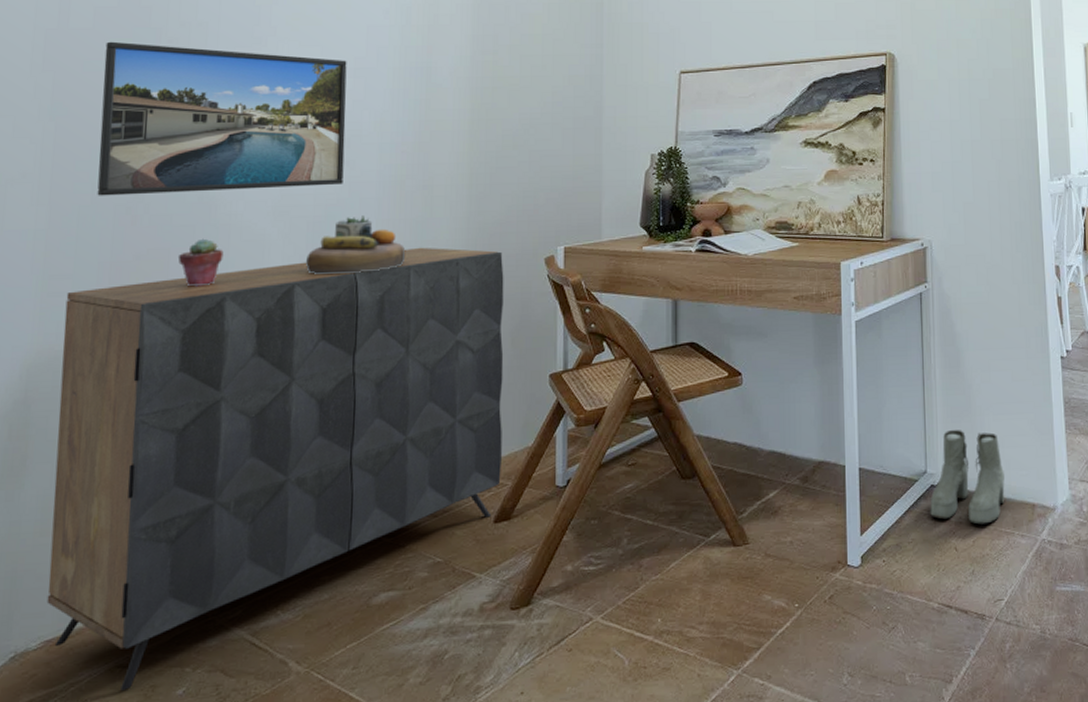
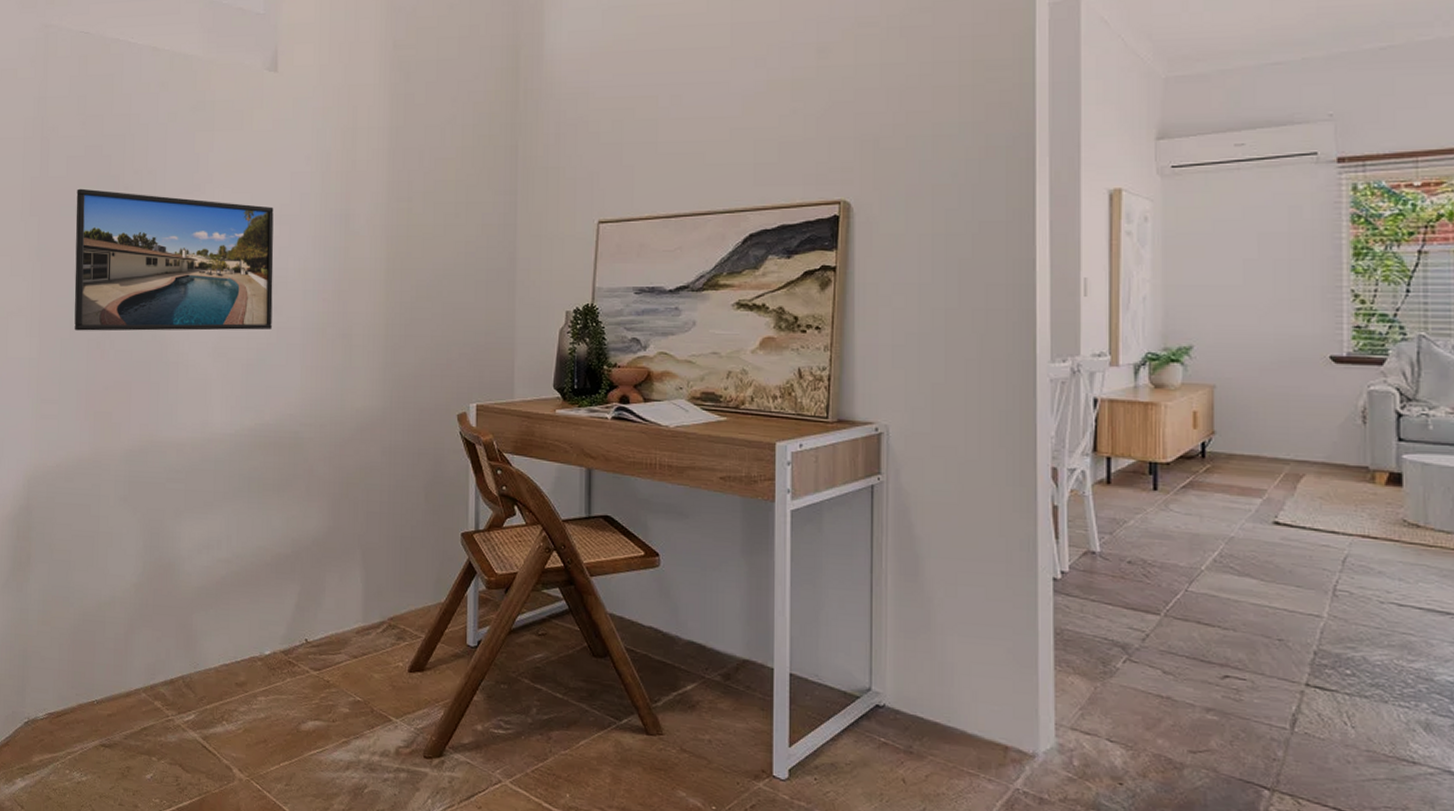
dresser: present [46,247,504,690] -> none [49,395,418,767]
potted succulent: present [177,238,224,287] -> none [137,374,174,419]
decorative bowl: present [306,215,406,275] -> none [241,361,328,417]
boots: present [930,430,1005,525] -> none [873,646,969,760]

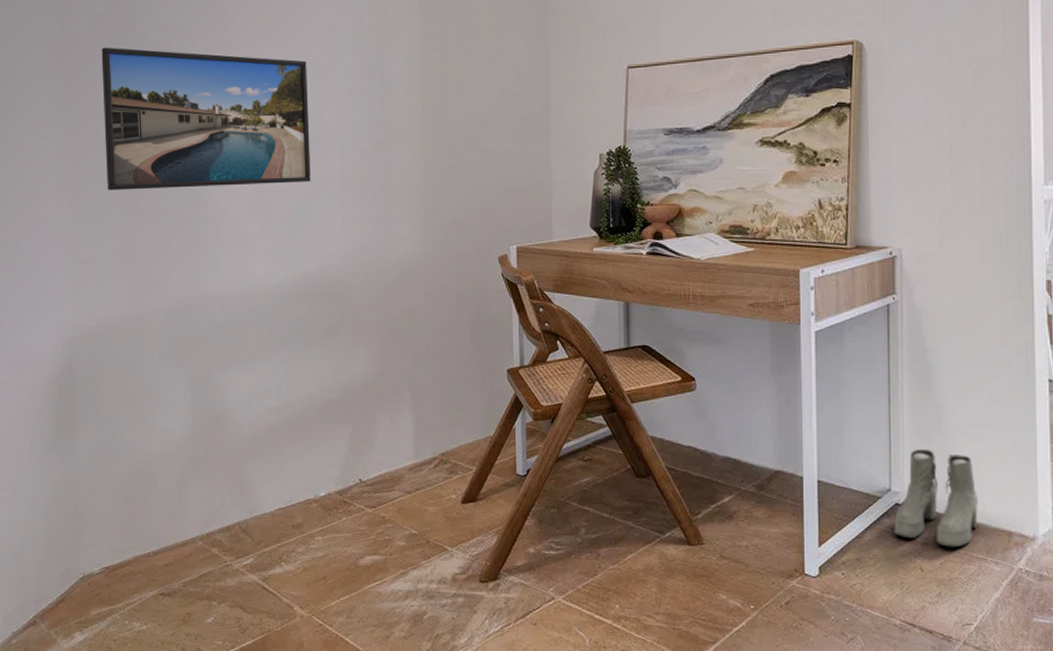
boots: none [873,646,969,760] -> present [894,450,978,548]

